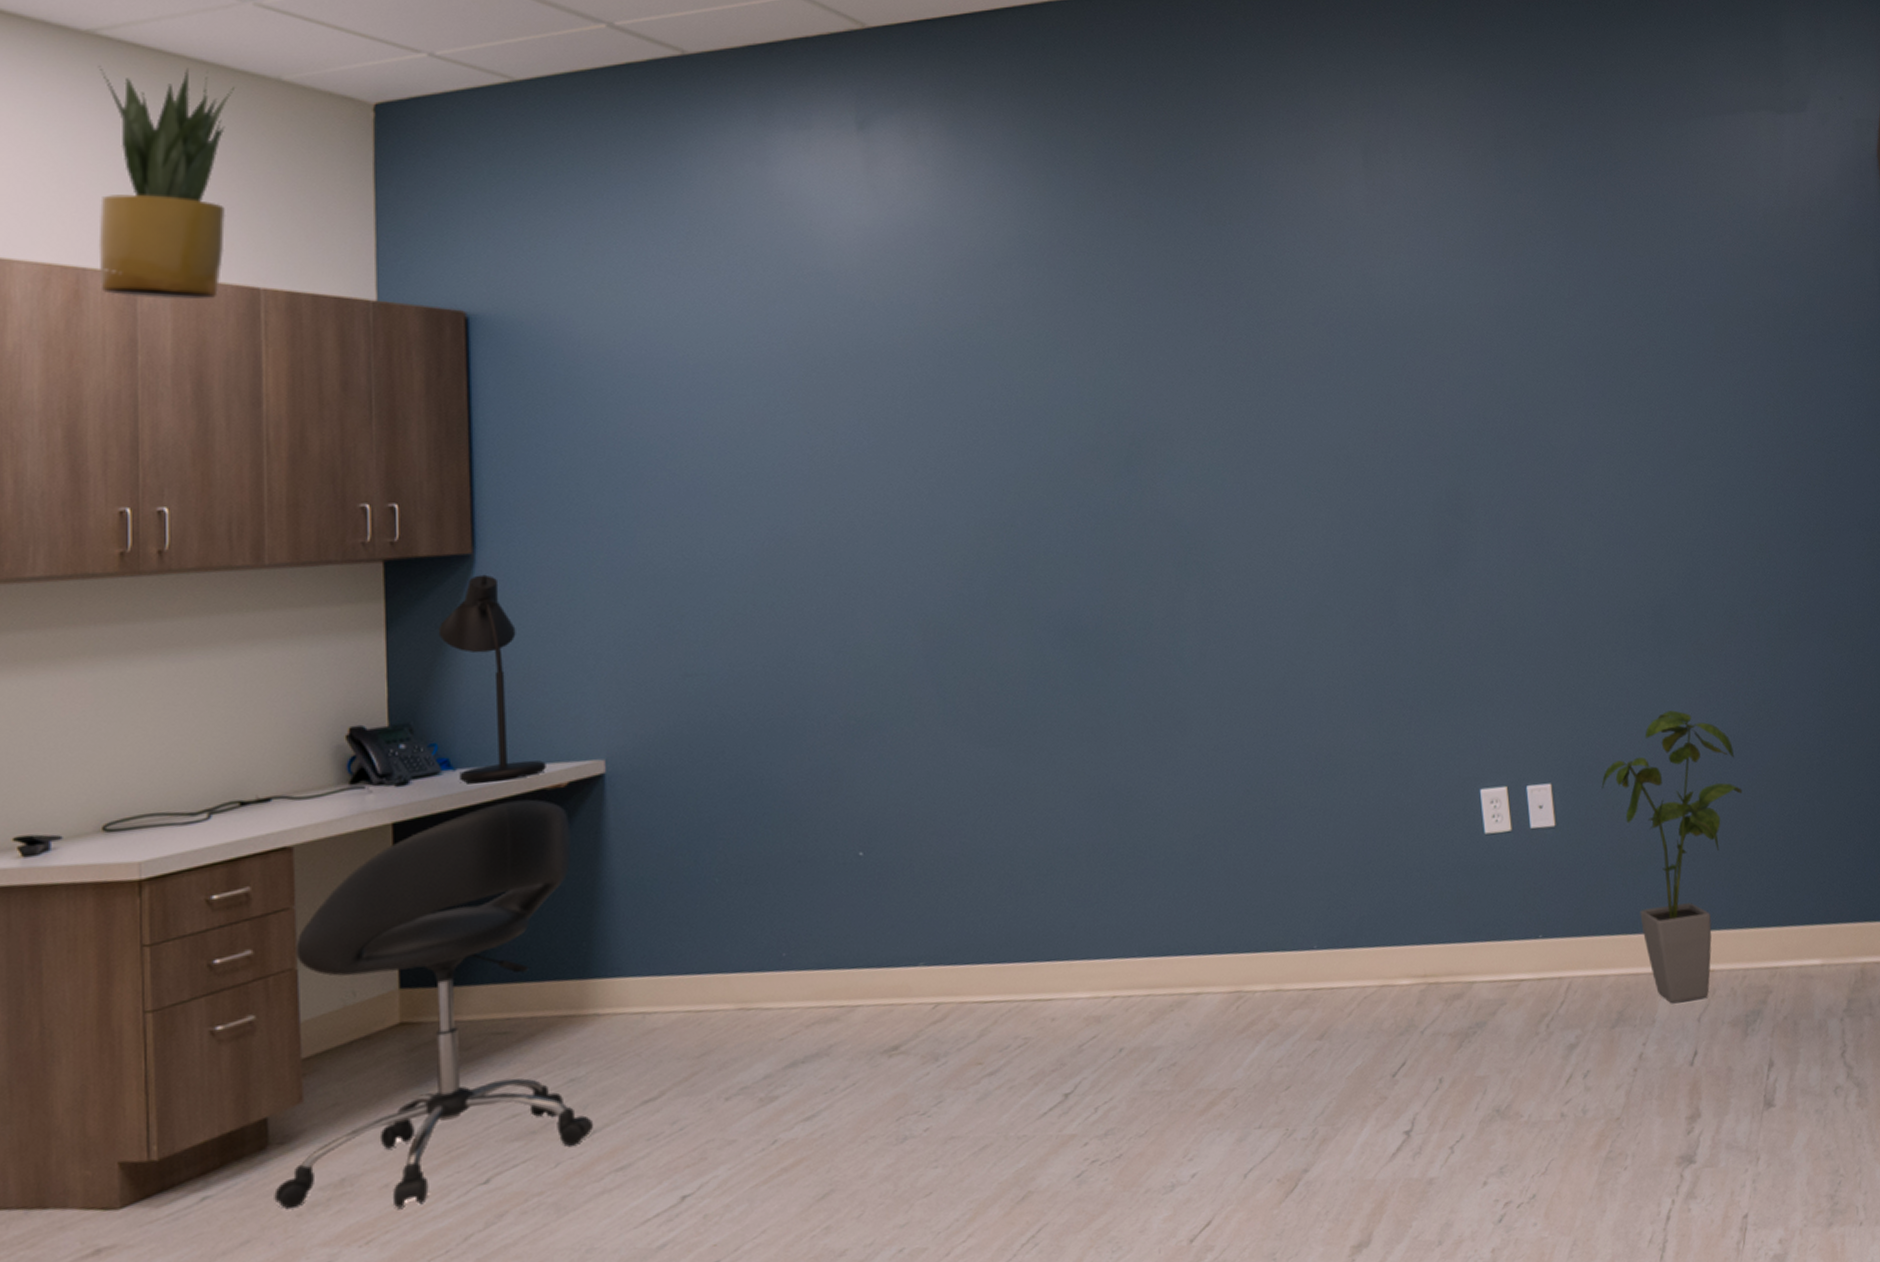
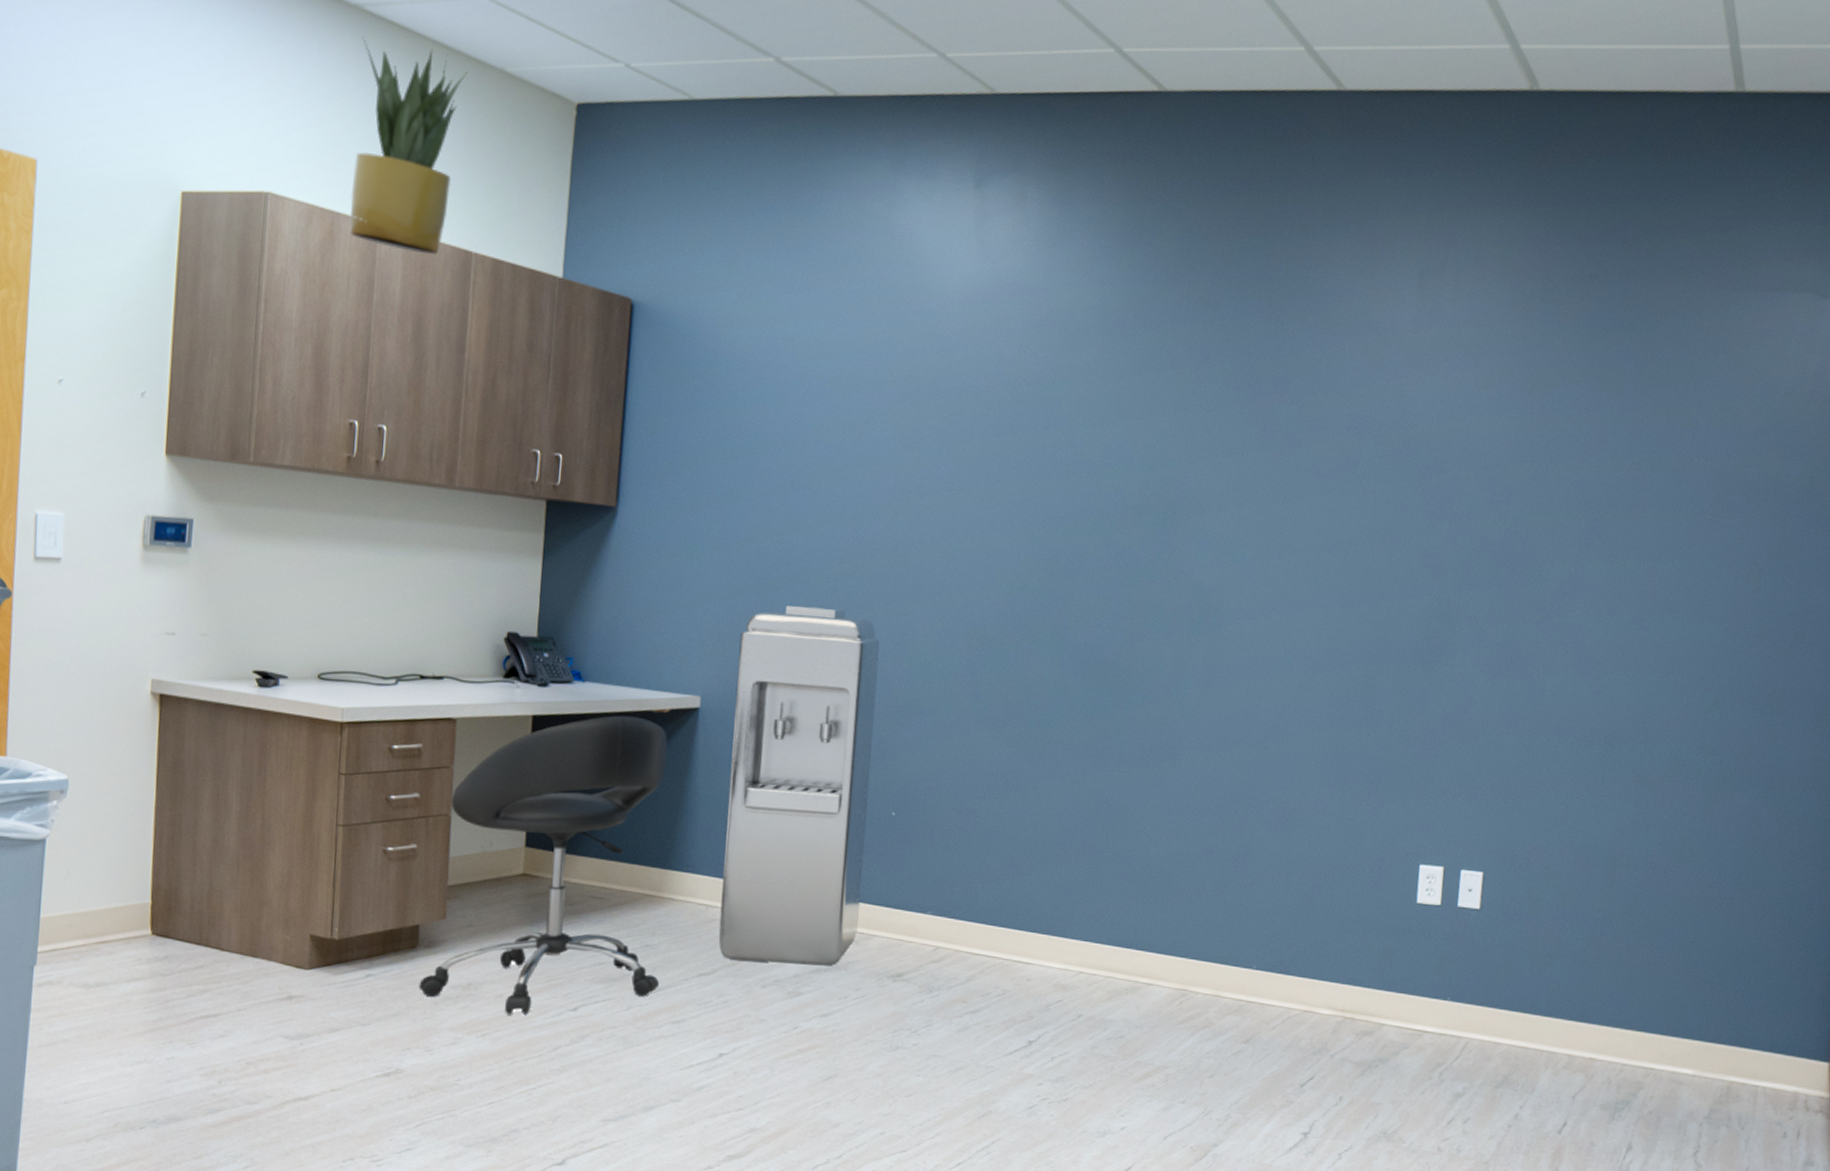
desk lamp: present [438,574,546,784] -> none [583,525,655,699]
water dispenser: none [645,624,837,1075] -> present [718,605,880,966]
house plant: present [1601,710,1743,1004] -> none [1527,830,1654,1080]

